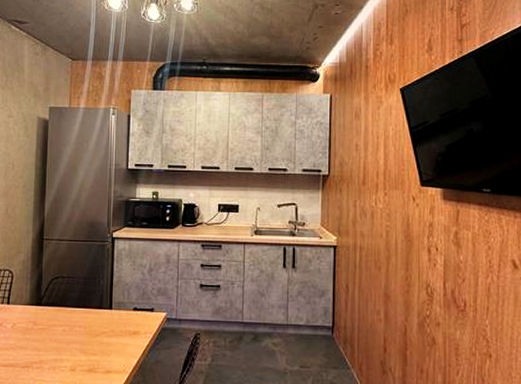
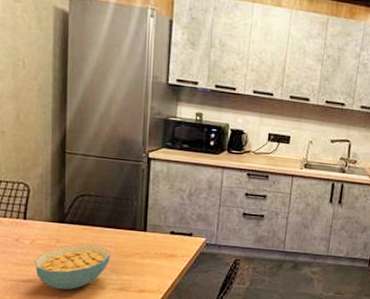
cereal bowl: none [15,325,80,374] -> present [35,244,110,290]

